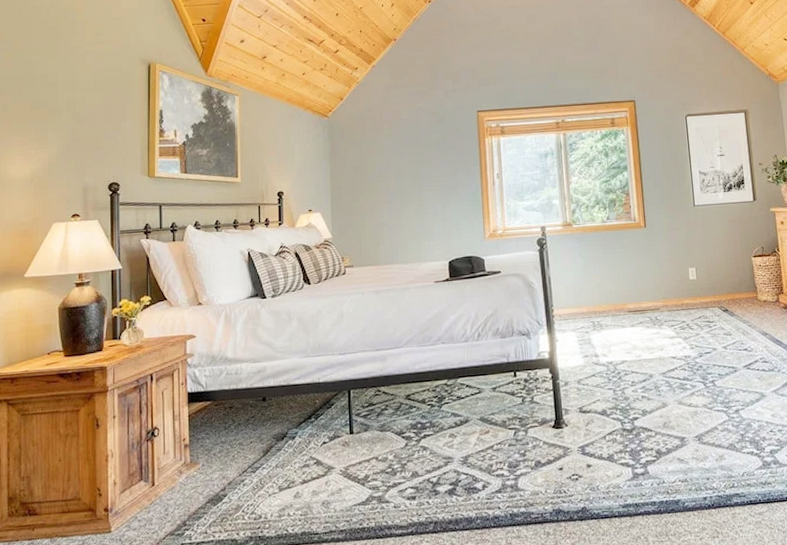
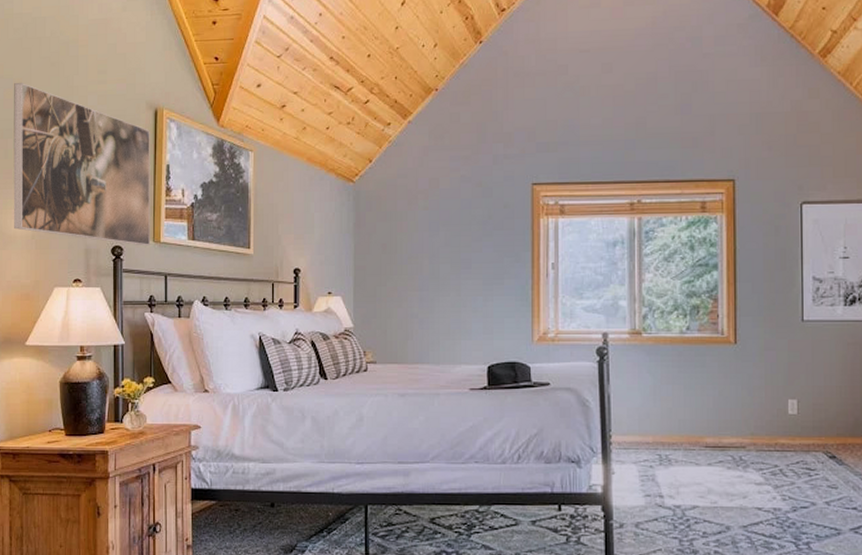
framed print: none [12,45,145,182] -> present [13,83,150,246]

